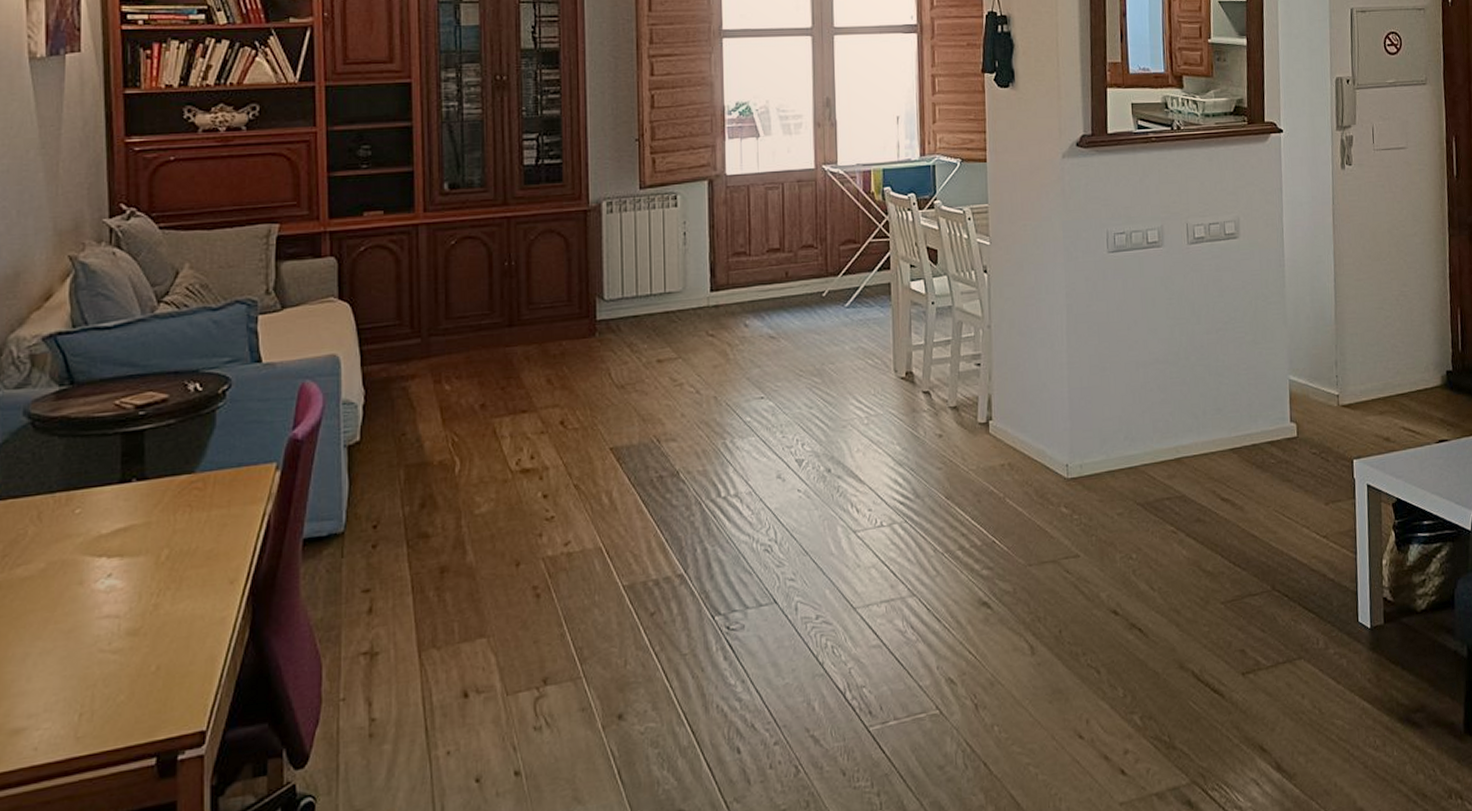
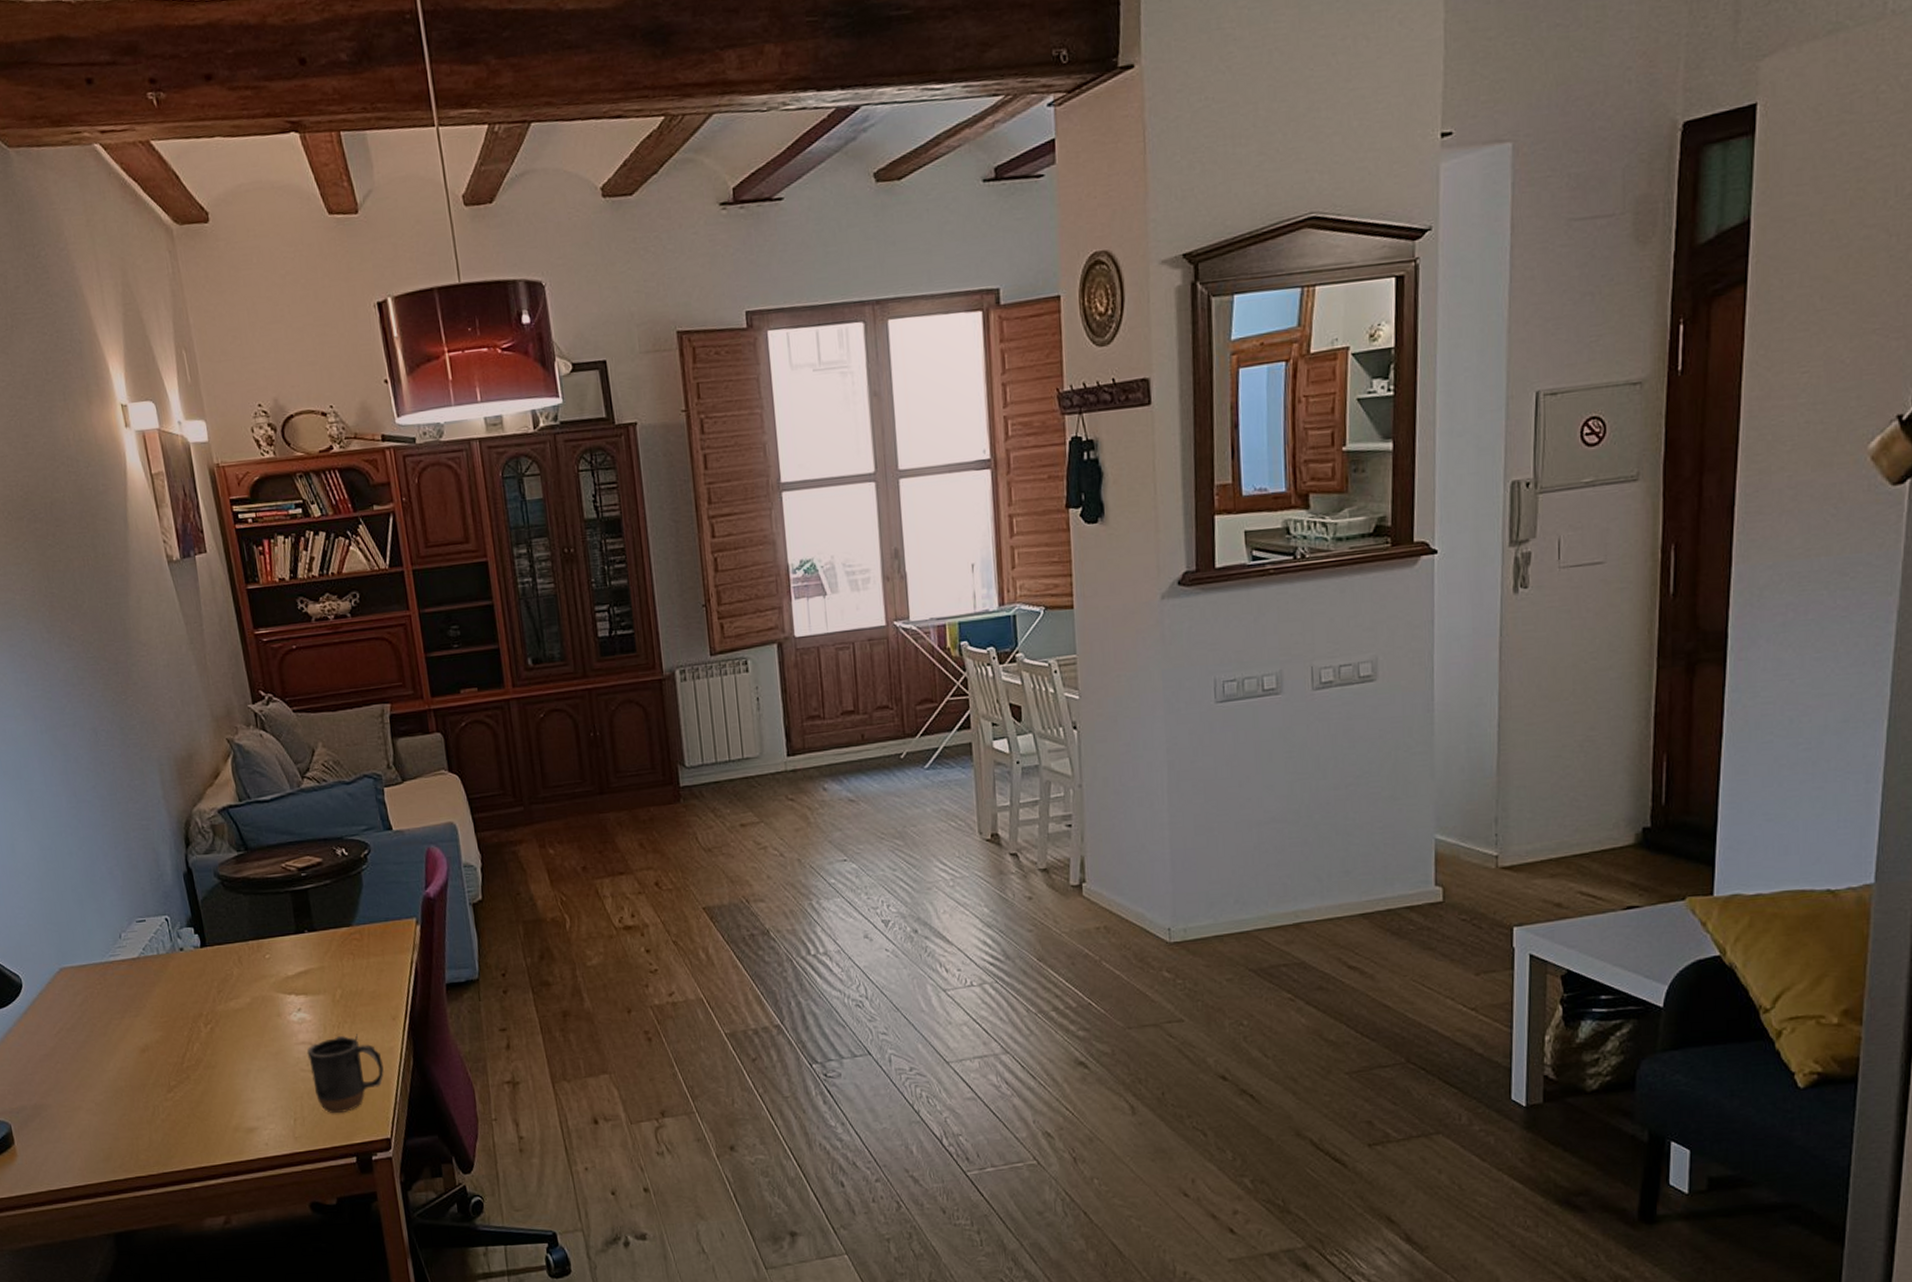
mug: none [110,602,209,704] -> present [306,1034,384,1113]

